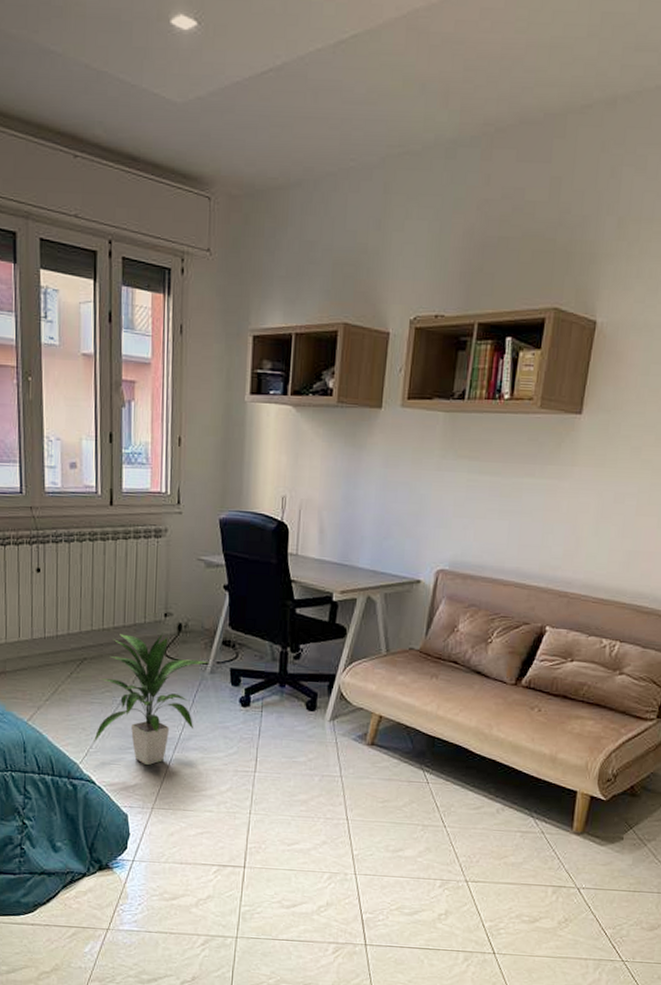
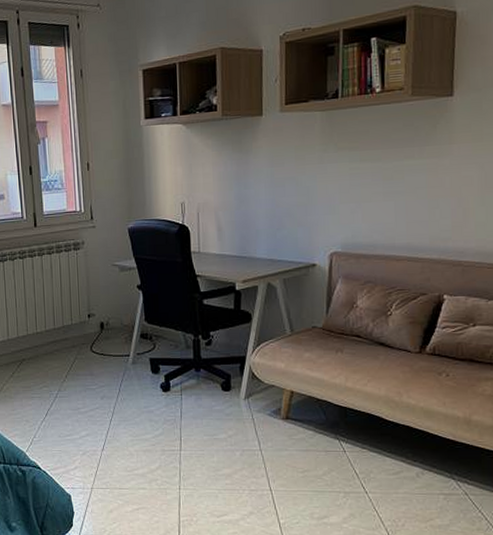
indoor plant: present [94,632,208,766] -> none [36,331,129,450]

